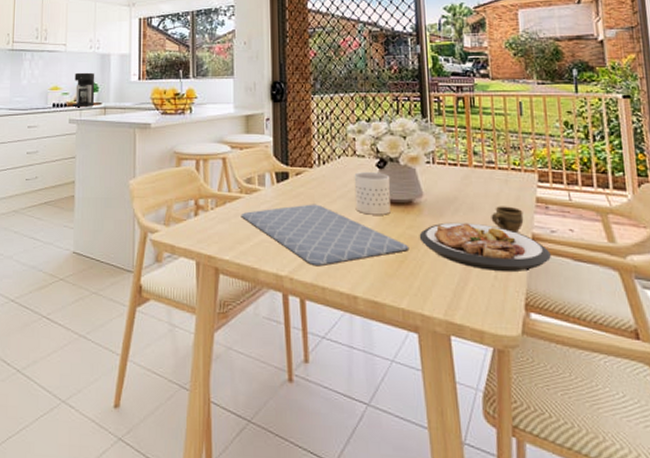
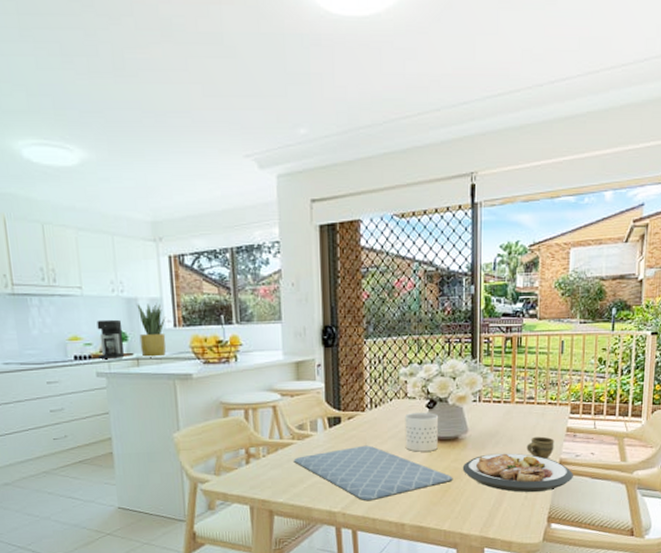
planter: none [108,58,132,107] -> present [137,302,167,357]

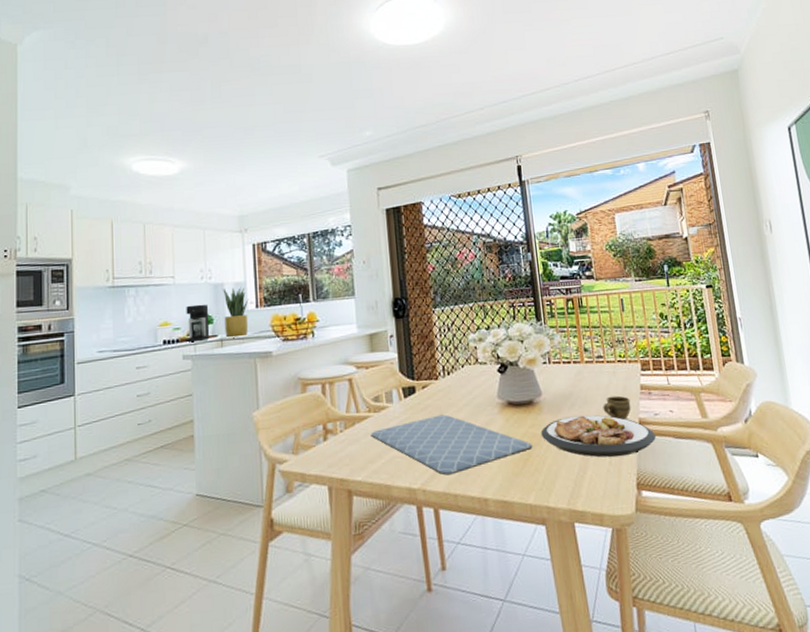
mug: present [405,412,439,452] -> none [477,377,514,419]

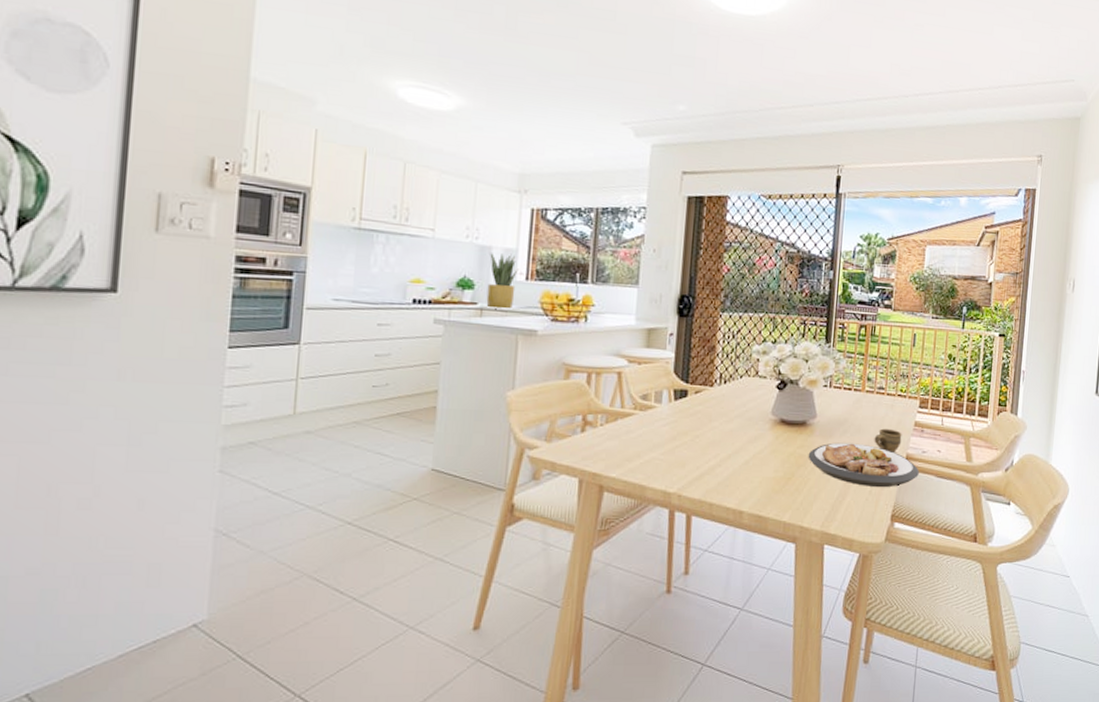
coffee maker: present [186,304,210,343] -> none [439,264,471,307]
placemat: present [370,414,533,475] -> none [632,422,798,482]

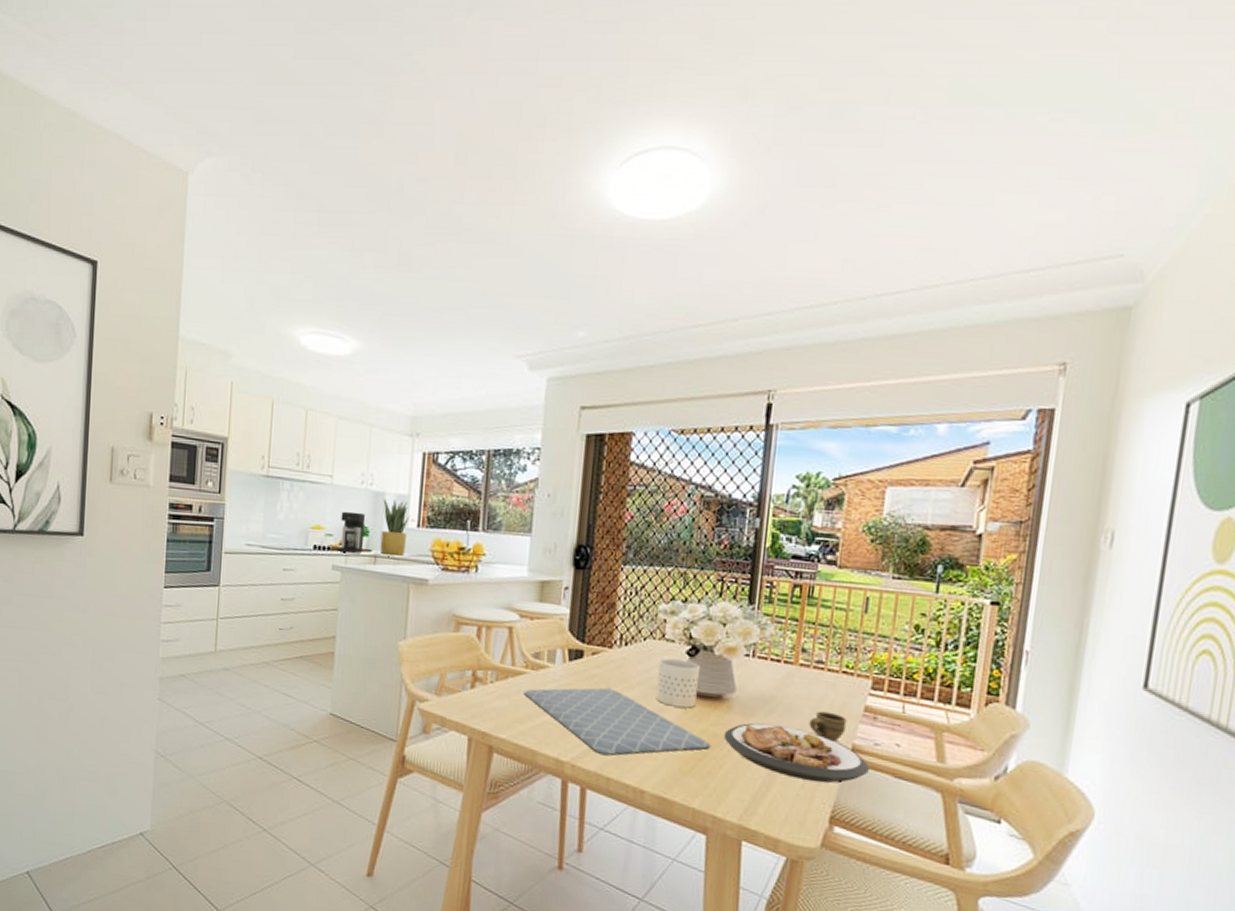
coffee maker: none [439,264,471,307] -> present [337,511,366,554]
placemat: none [632,422,798,482] -> present [523,687,711,756]
mug: none [751,392,789,435] -> present [655,658,701,708]

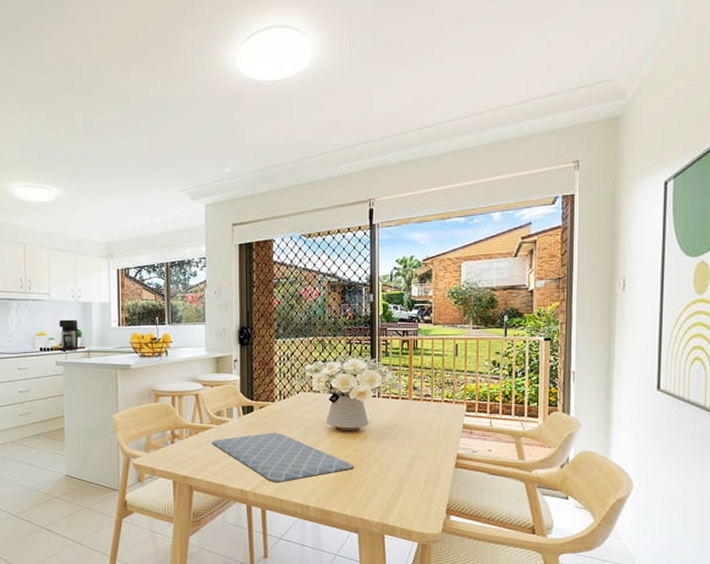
planter: present [379,499,410,557] -> none [90,306,112,350]
mug: present [655,658,701,708] -> none [310,404,341,441]
plate: present [723,723,870,783] -> none [363,446,471,484]
cup: present [808,711,847,742] -> none [424,431,451,453]

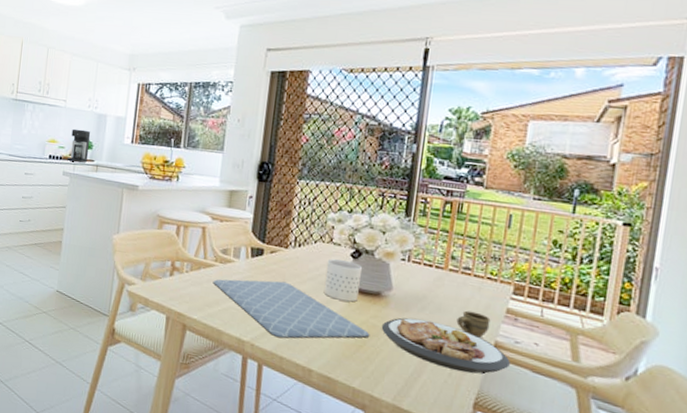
mug: none [310,404,341,441] -> present [323,258,363,302]
plate: none [363,446,471,484] -> present [381,317,510,374]
cup: none [424,431,451,453] -> present [456,310,491,338]

